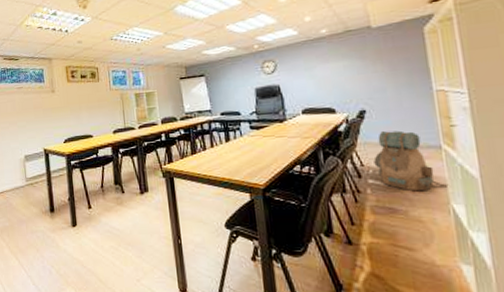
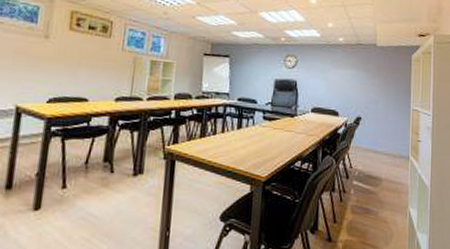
backpack: present [373,130,449,192] -> none [360,137,409,195]

